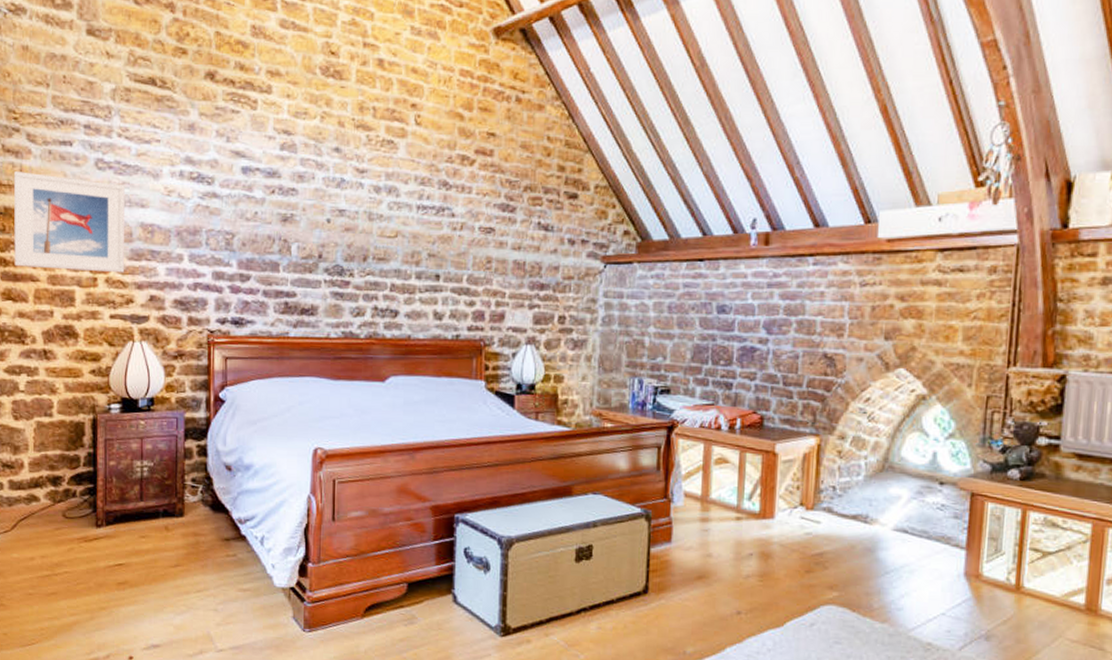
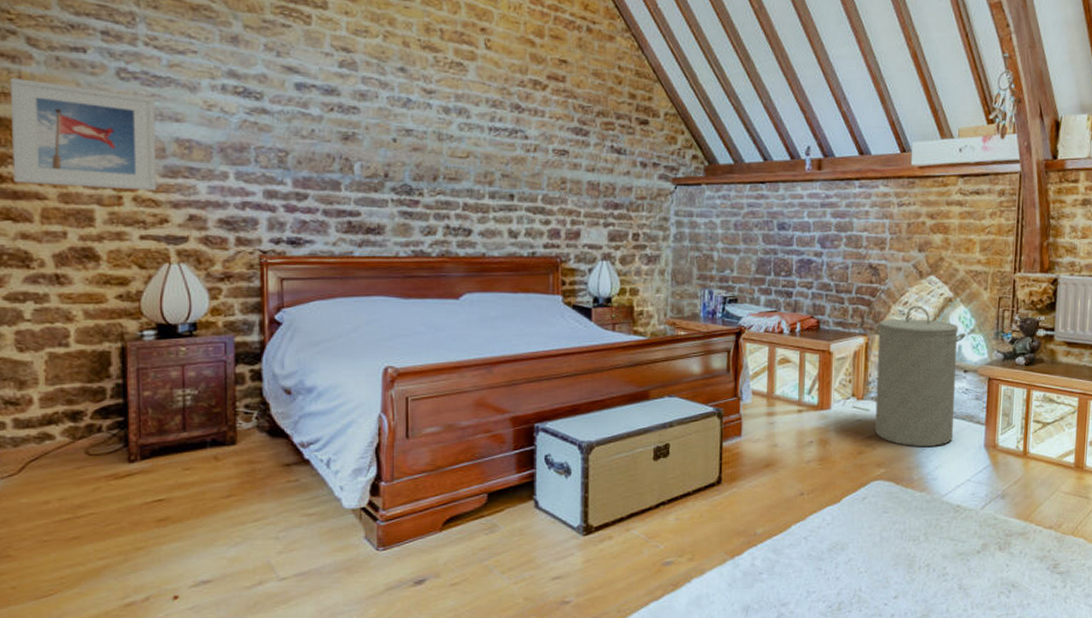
laundry hamper: none [826,402,943,571] -> present [873,305,966,446]

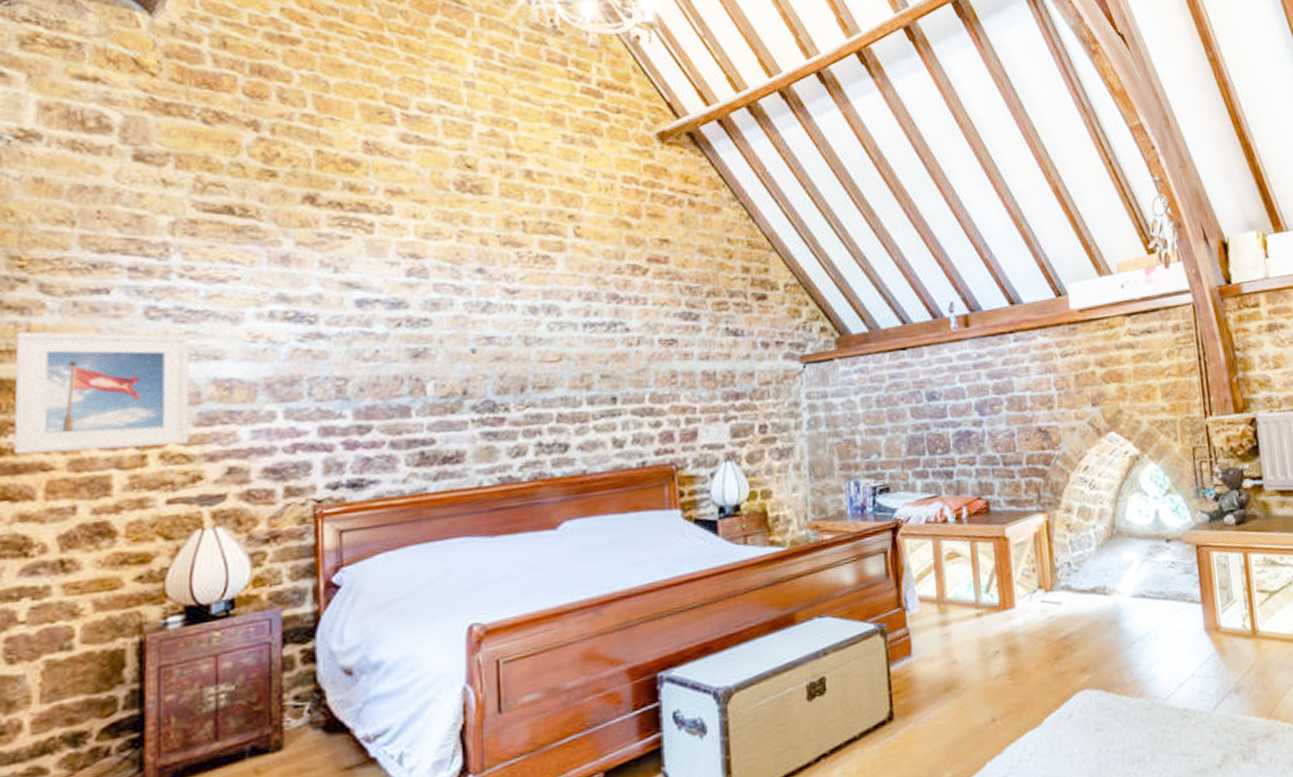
laundry hamper: present [873,305,966,446] -> none [1053,469,1166,642]

